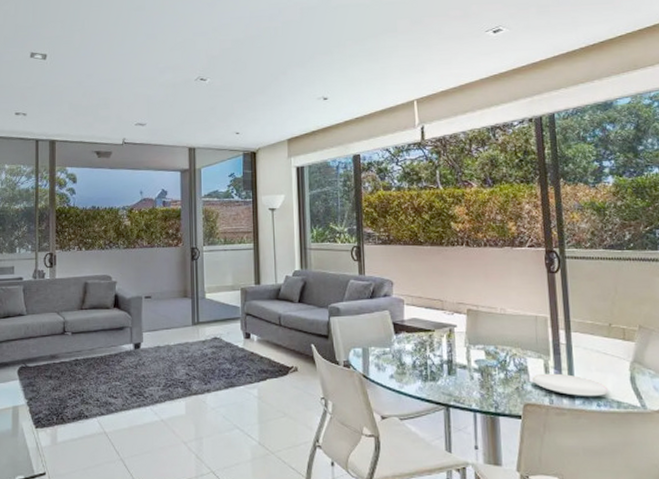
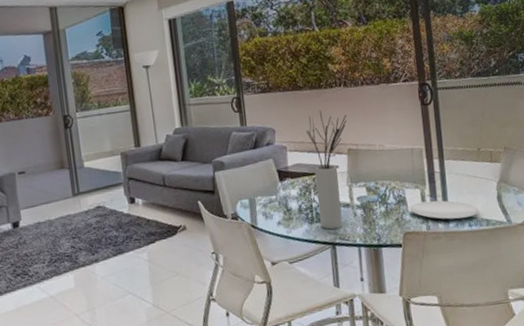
vase: none [424,267,467,390] -> present [306,110,347,230]

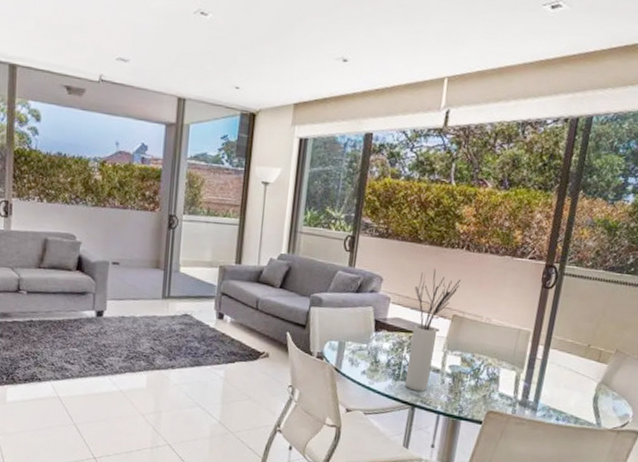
plate: present [410,200,479,220] -> none [501,384,571,411]

